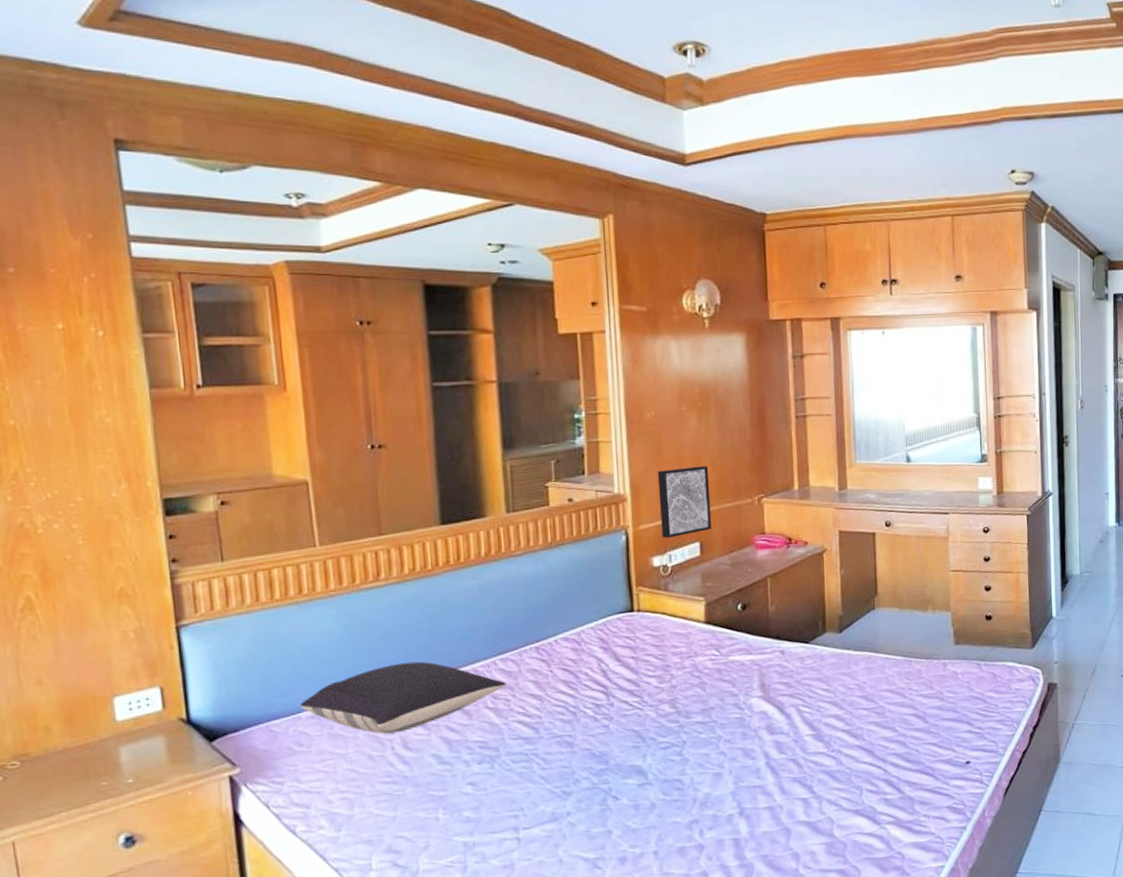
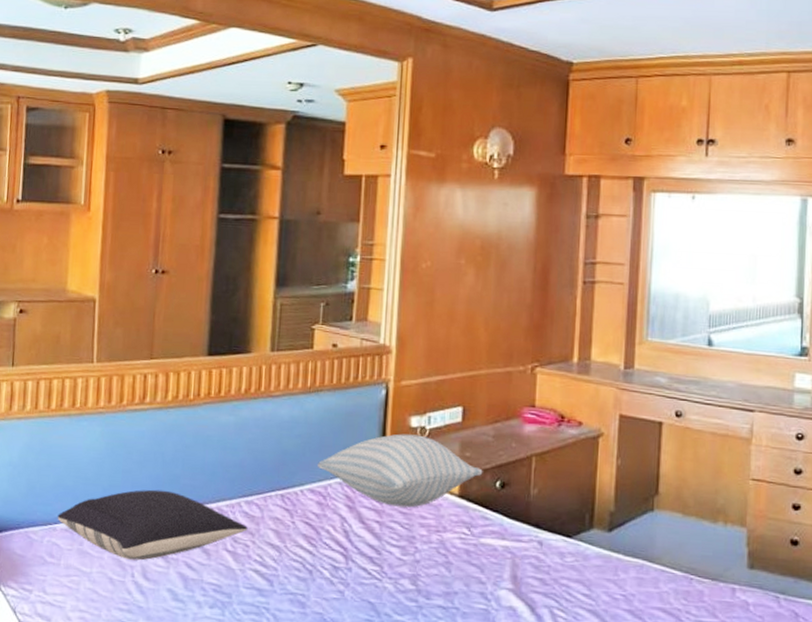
pillow: none [567,573,725,641] -> present [316,433,483,508]
wall art: present [657,466,712,538] -> none [423,324,481,398]

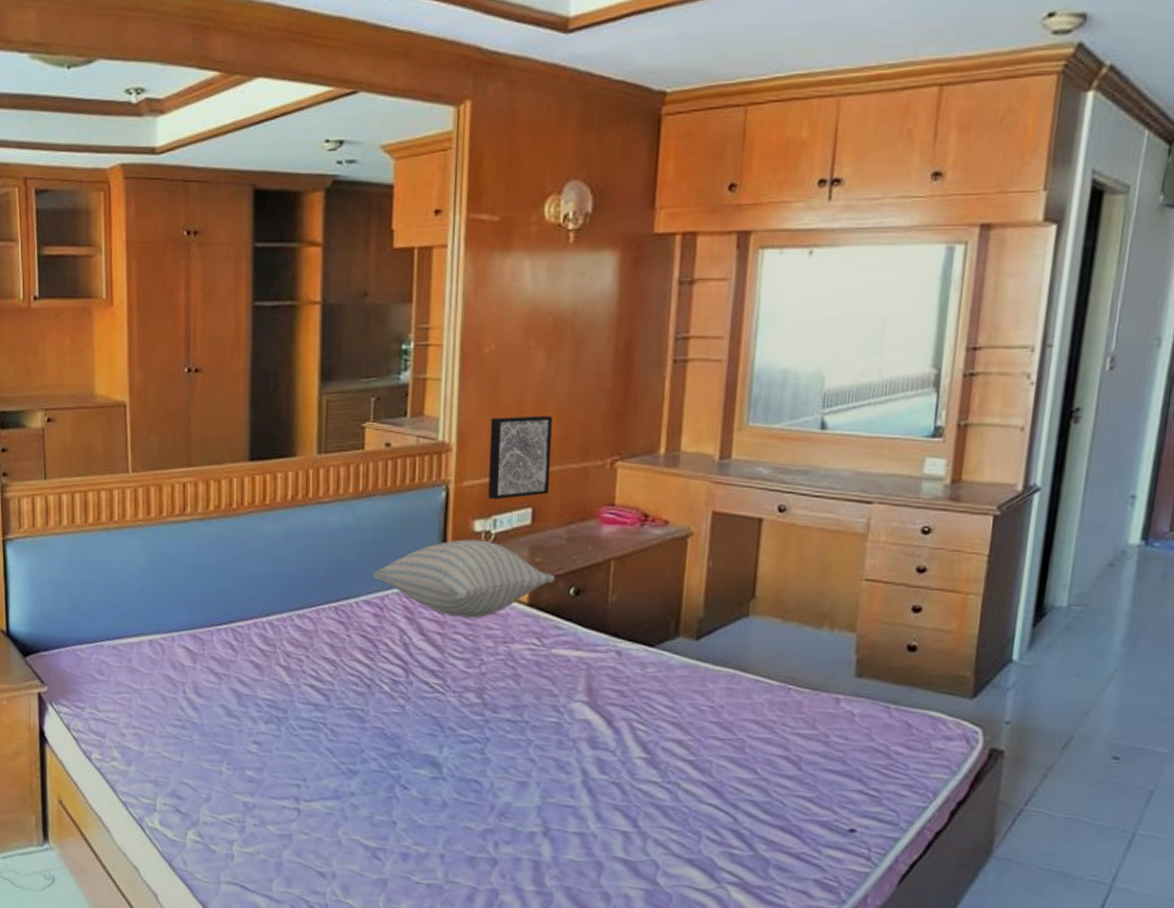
pillow: present [57,489,248,561] -> none [103,604,301,677]
wall art: none [423,324,481,398] -> present [488,415,553,499]

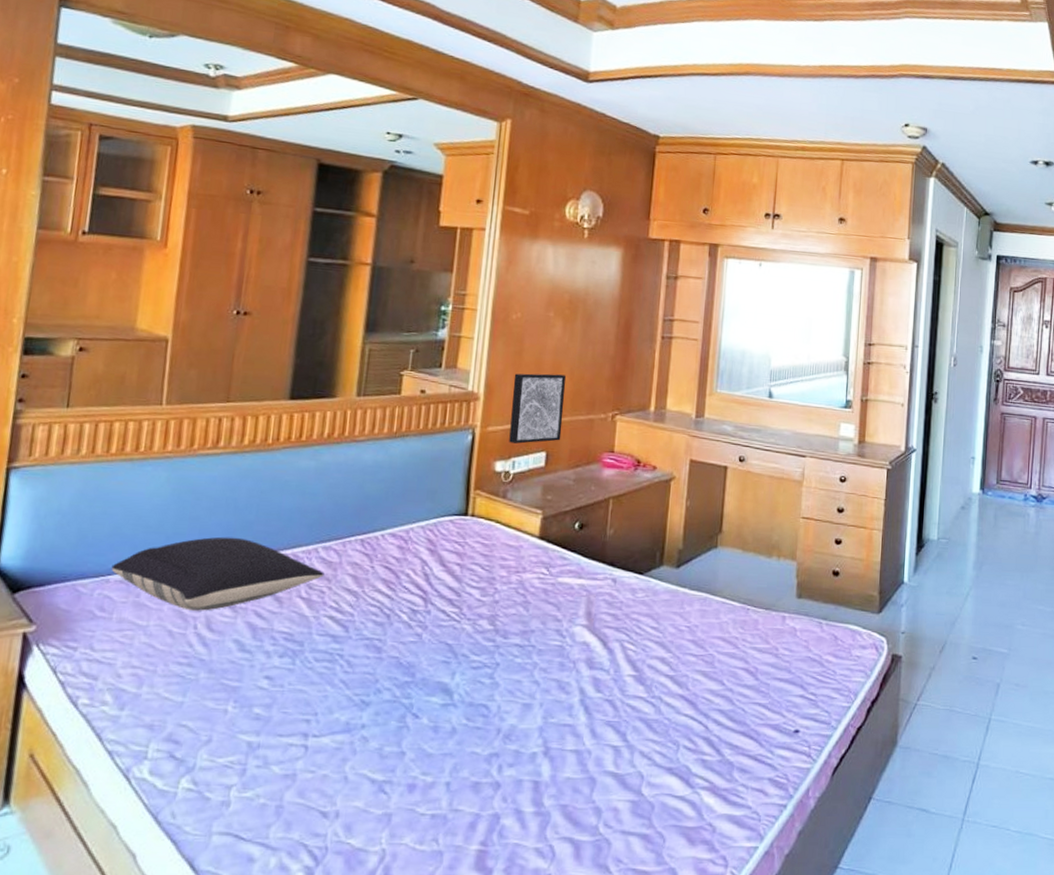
pillow: none [103,604,301,677] -> present [111,536,325,611]
pillow: present [372,539,555,618] -> none [399,478,563,550]

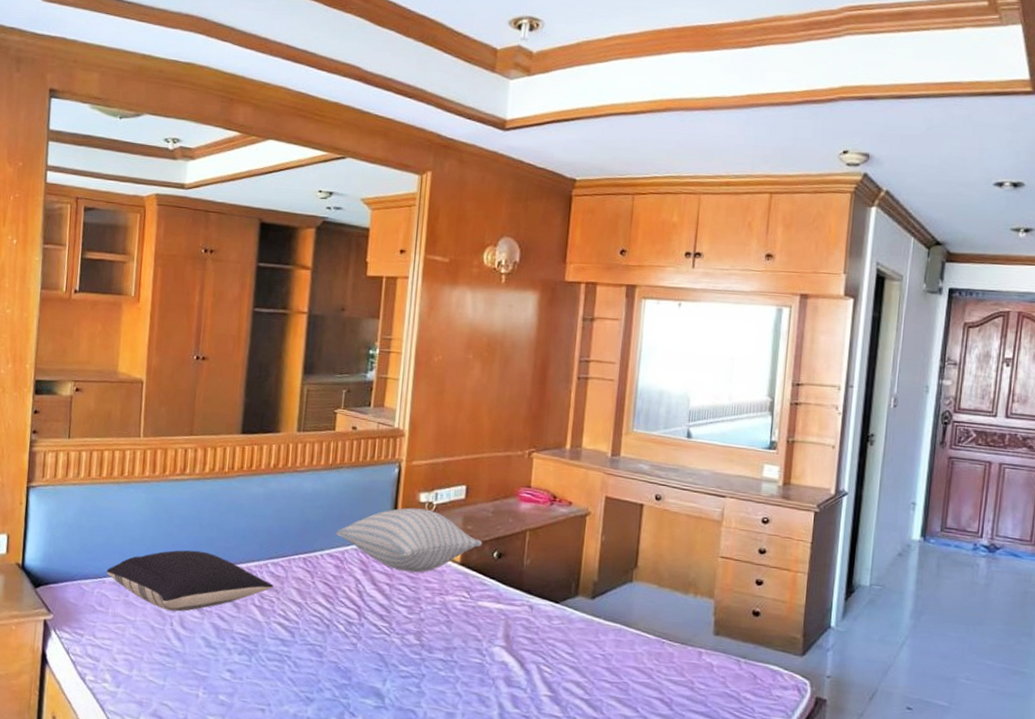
pillow: none [399,478,563,550] -> present [335,507,483,573]
wall art: present [509,373,566,444] -> none [432,412,485,477]

